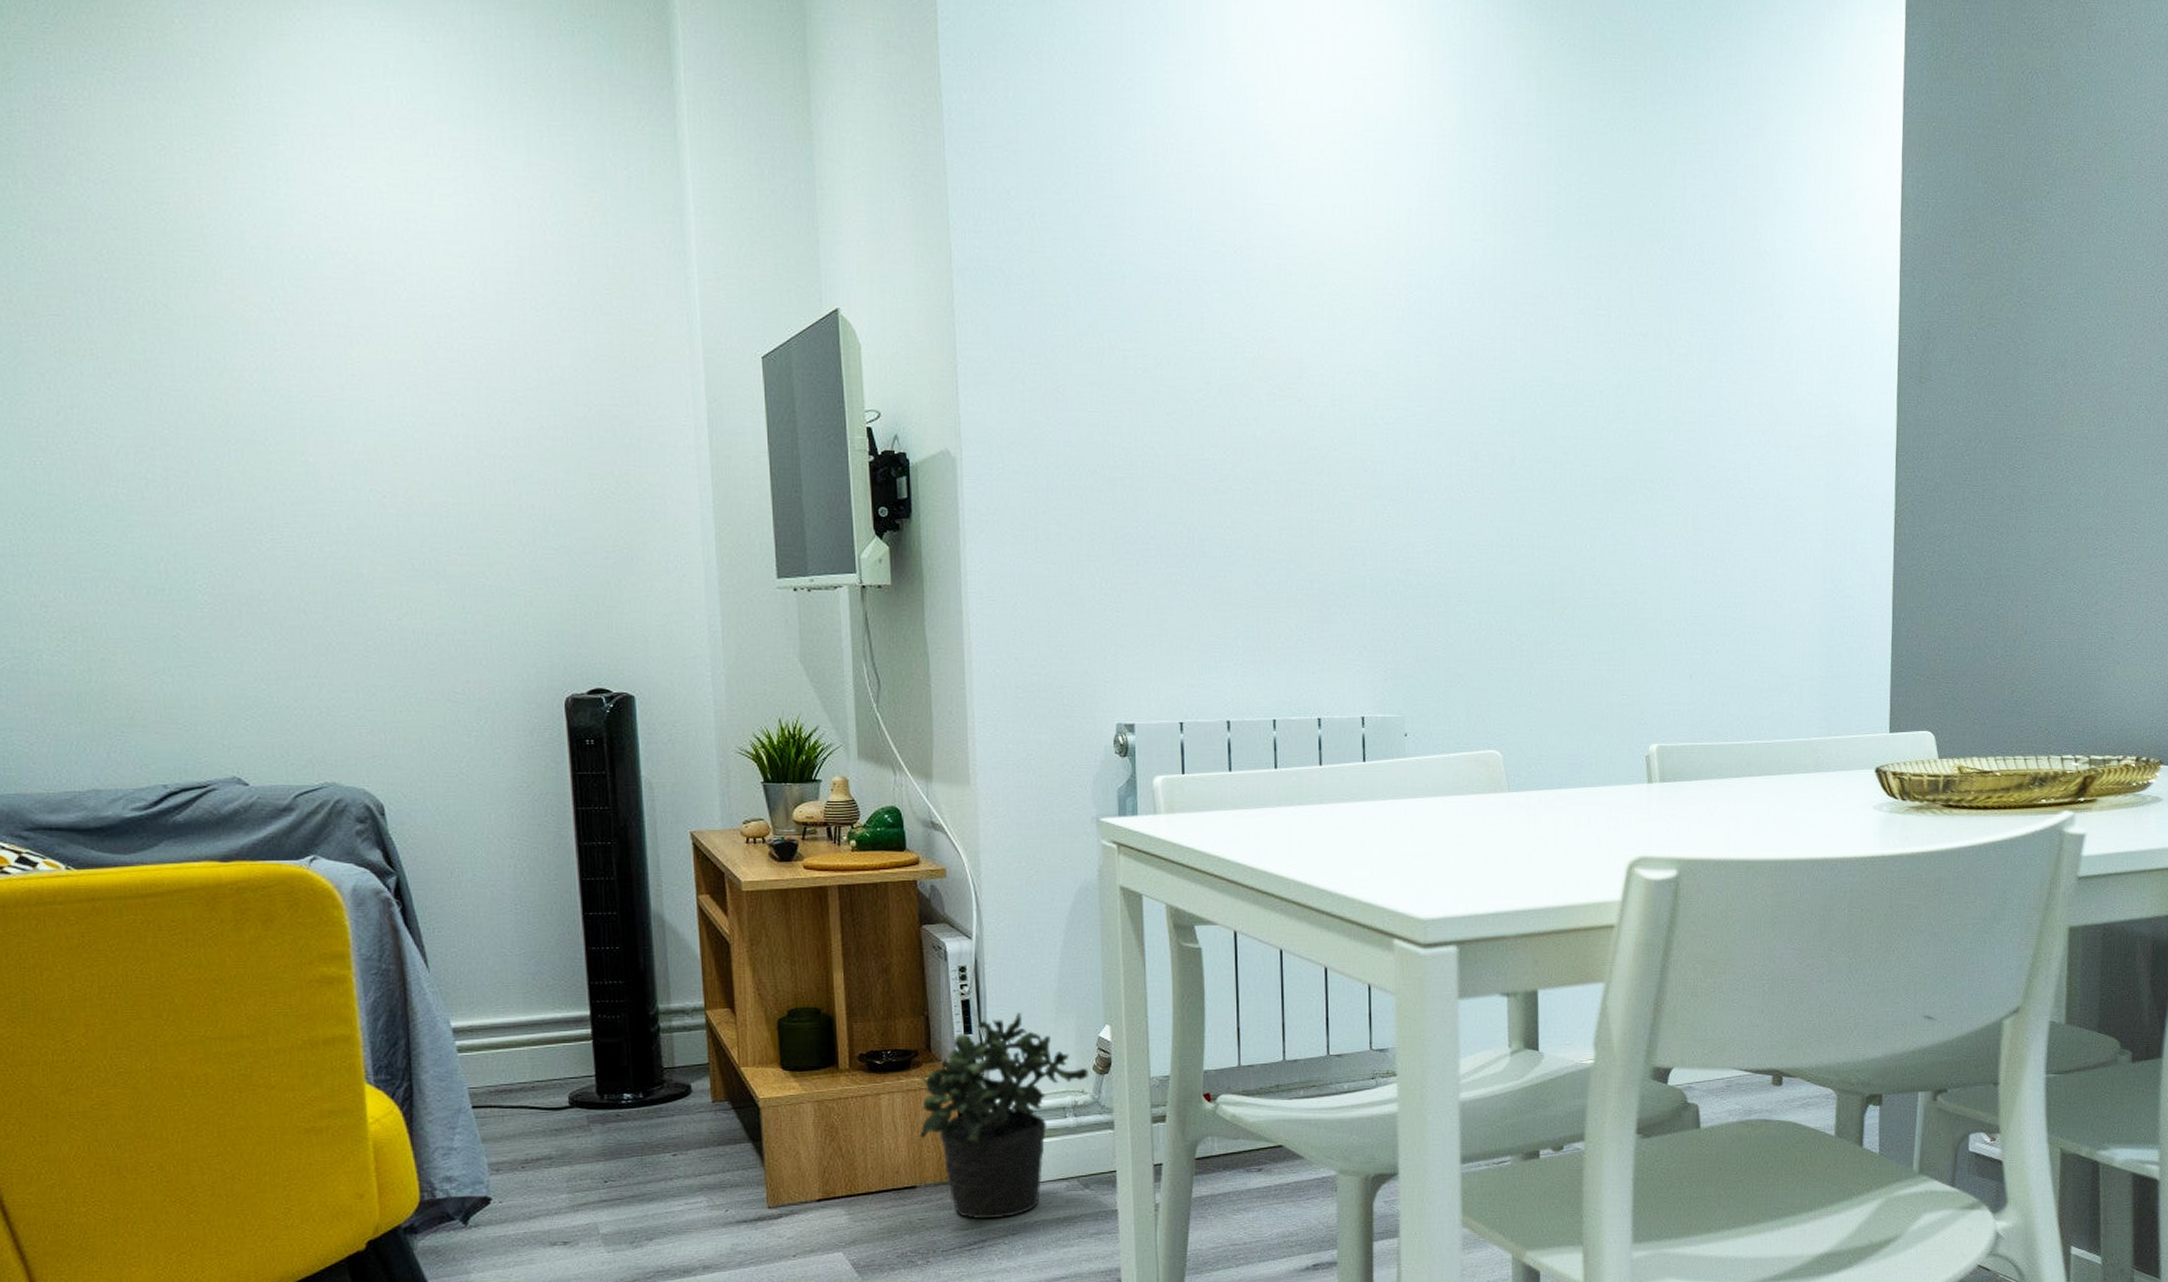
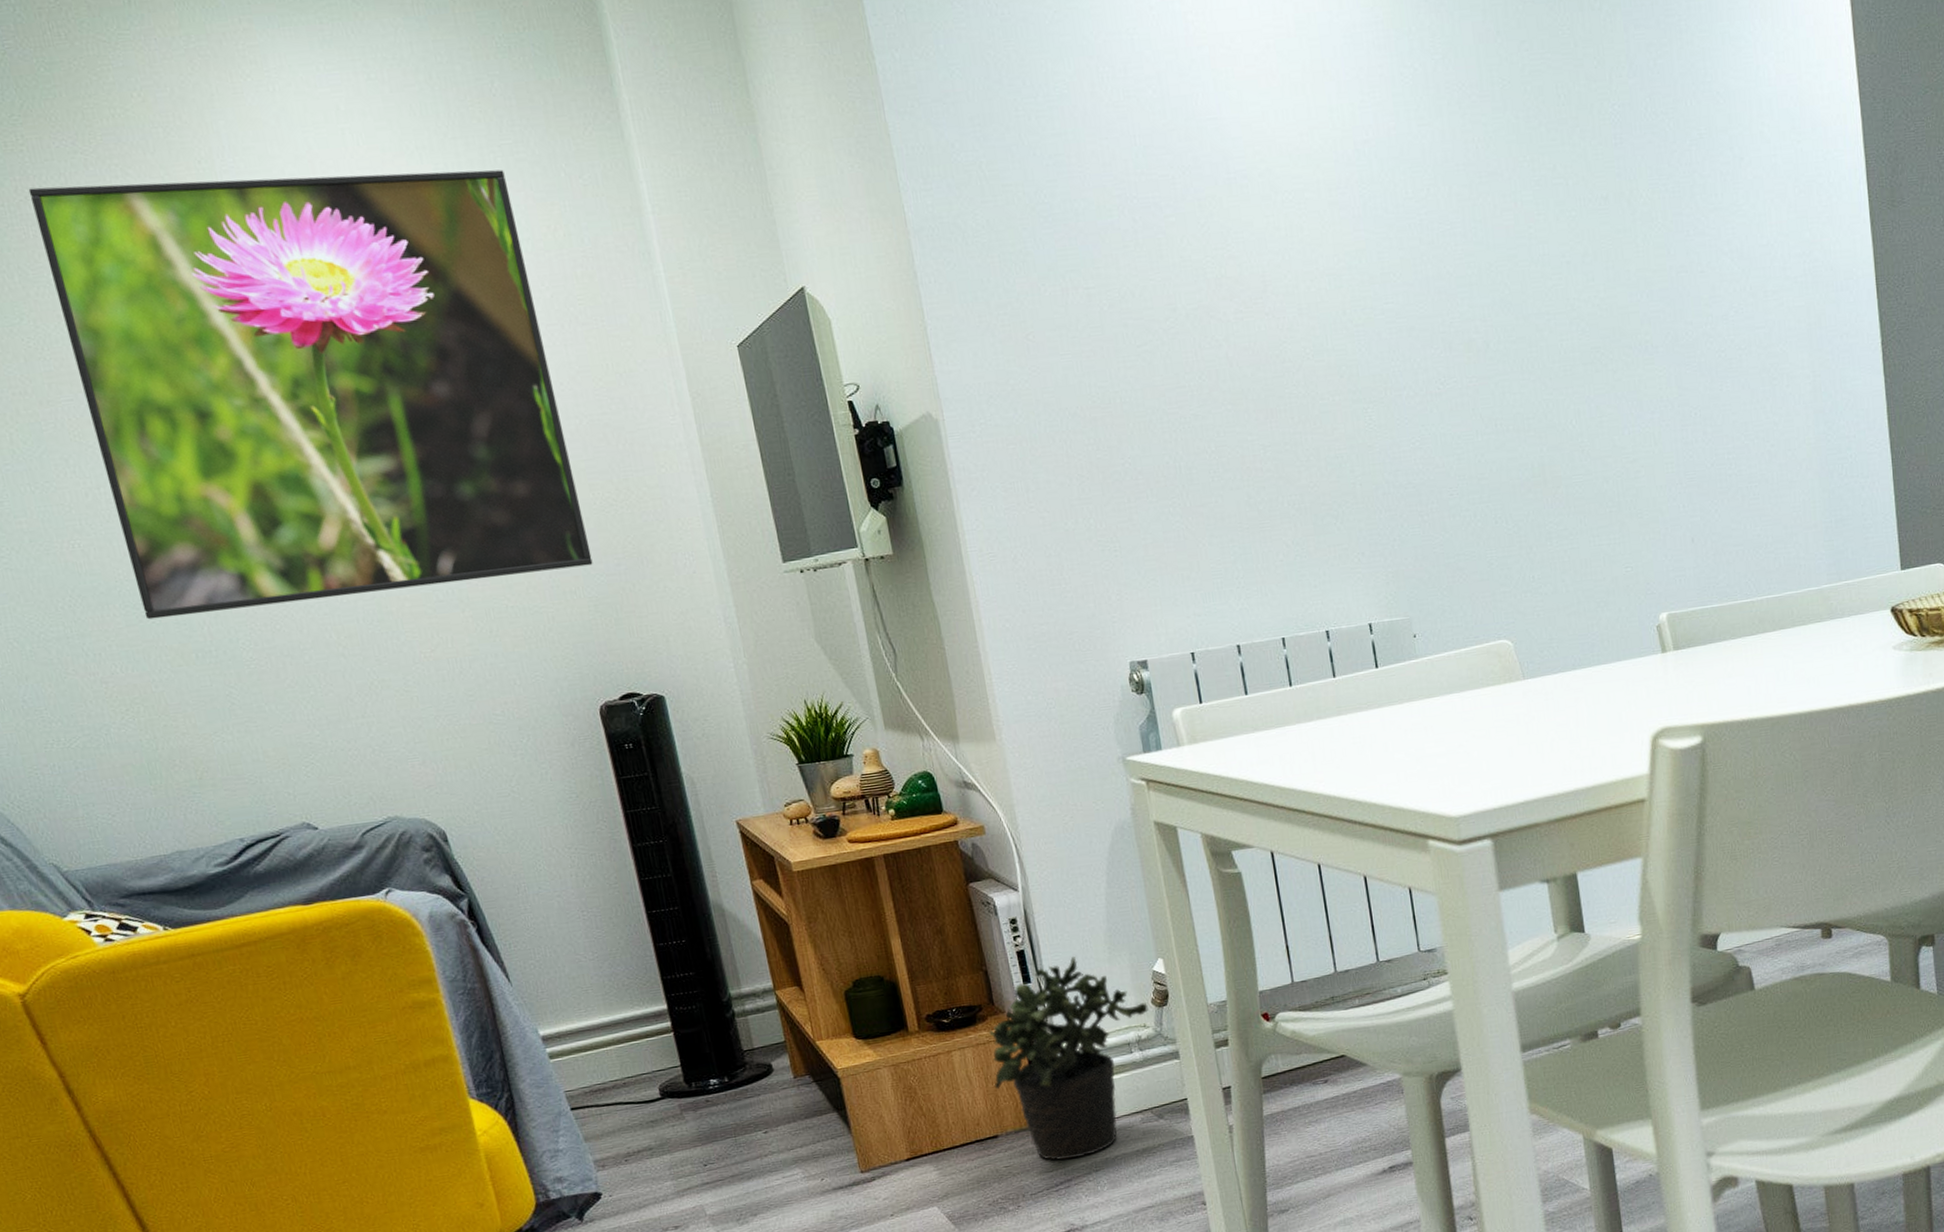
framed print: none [48,97,581,555] -> present [28,169,593,620]

